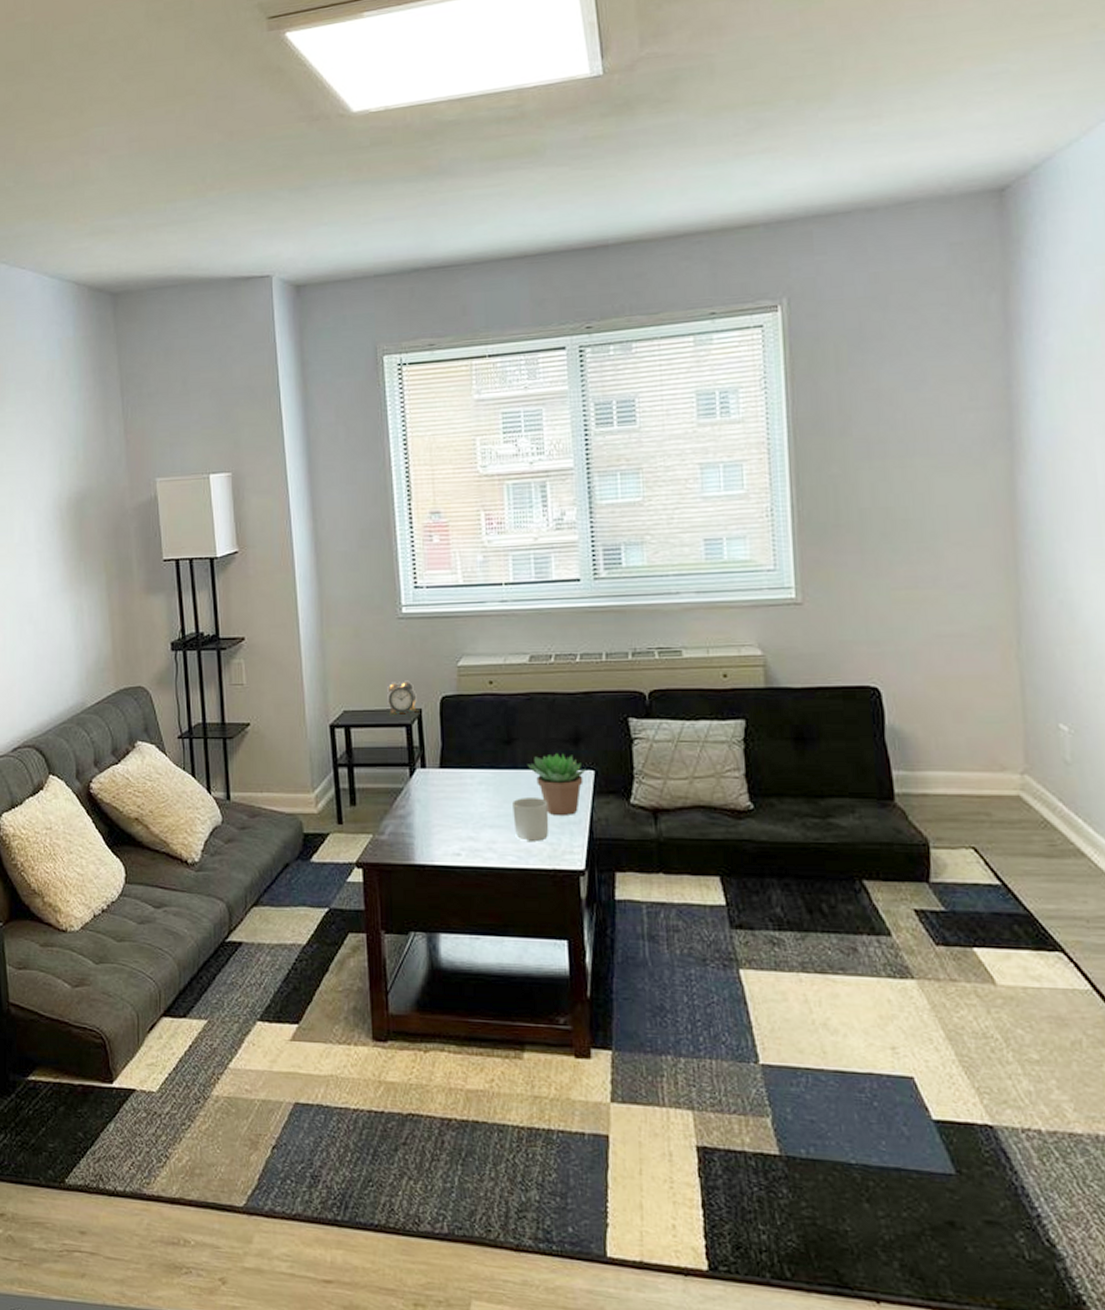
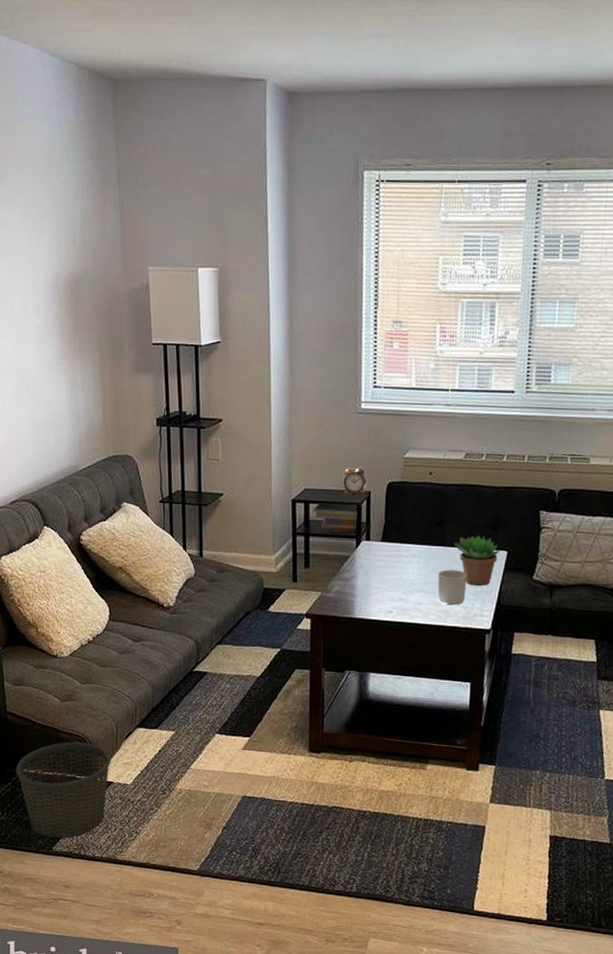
basket: none [21,1038,133,1168] -> present [16,742,111,839]
books: none [355,725,416,762] -> present [313,502,364,534]

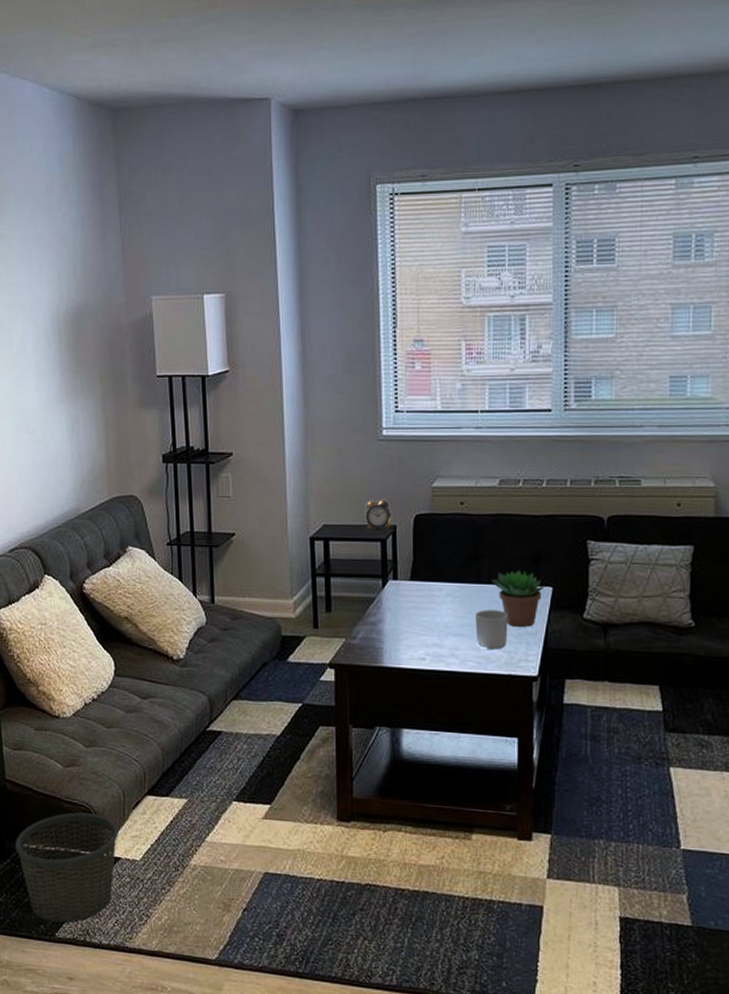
books: present [313,502,364,534] -> none [333,538,389,573]

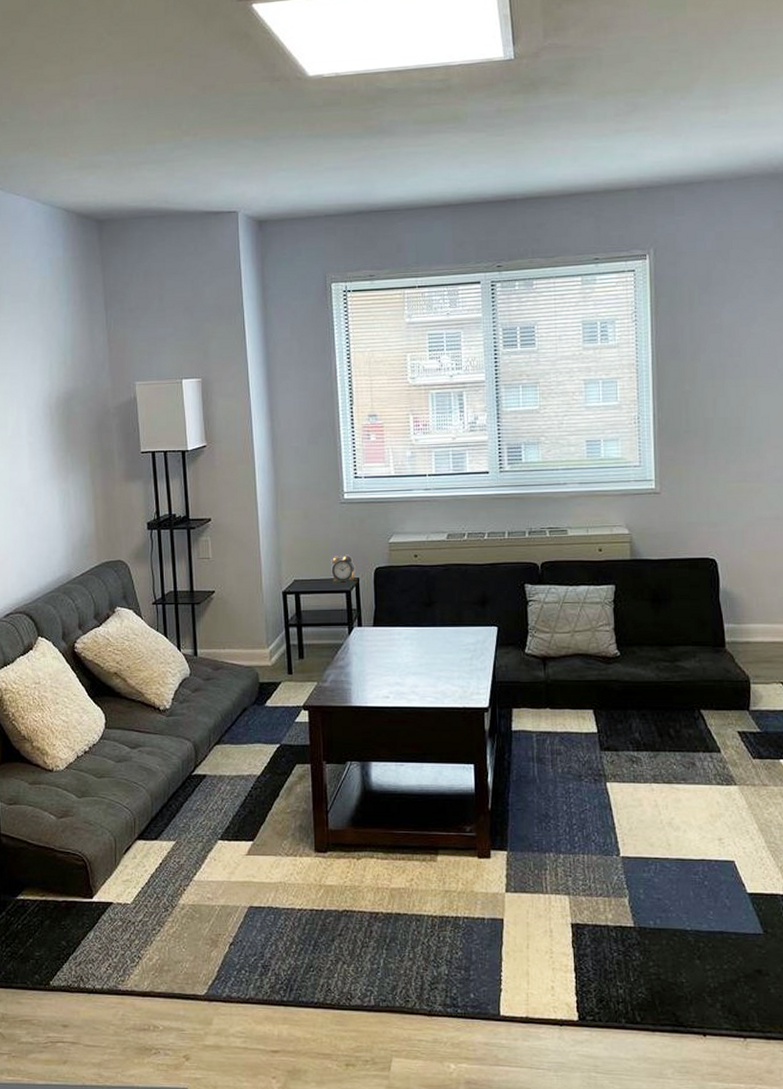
basket: present [16,812,118,923] -> none [11,862,110,972]
mug: present [475,610,508,649] -> none [432,650,461,685]
succulent plant: present [491,570,545,627] -> none [443,613,491,663]

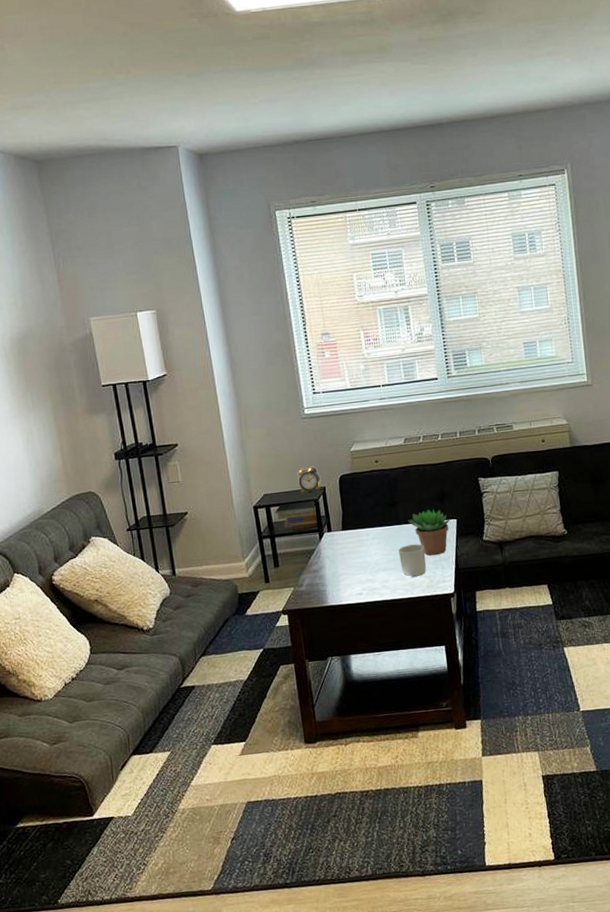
books: none [304,591,354,622] -> present [274,500,323,531]
mug: none [432,650,461,685] -> present [398,544,427,577]
succulent plant: none [443,613,491,663] -> present [407,509,451,556]

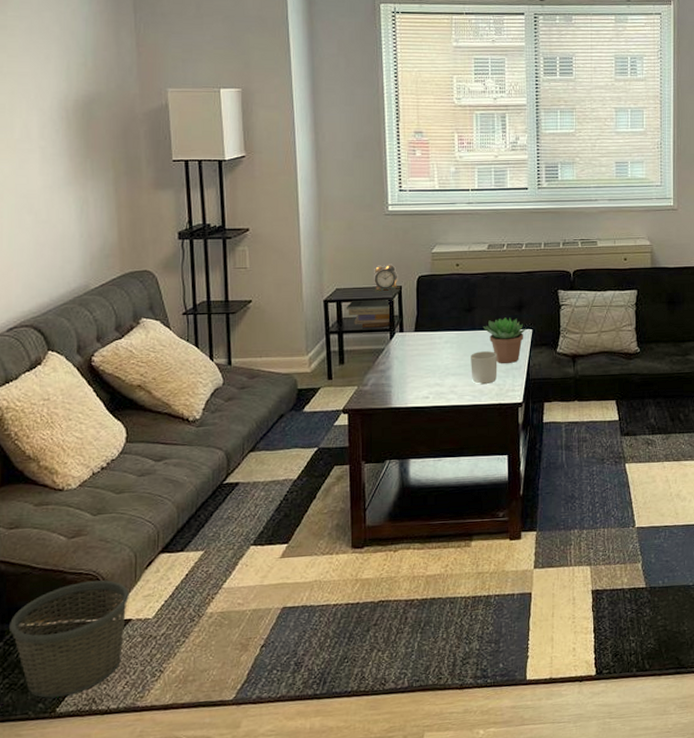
basket: none [10,782,109,891] -> present [10,580,129,699]

